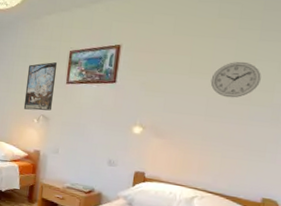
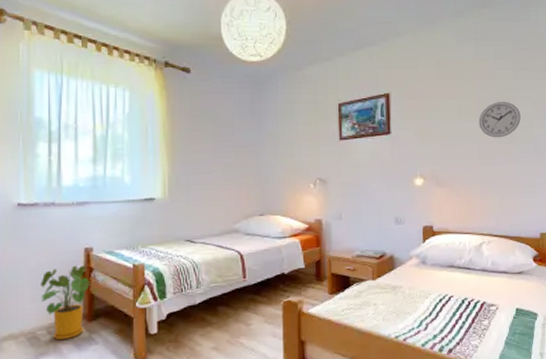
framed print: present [23,62,58,111] -> none [295,118,328,174]

